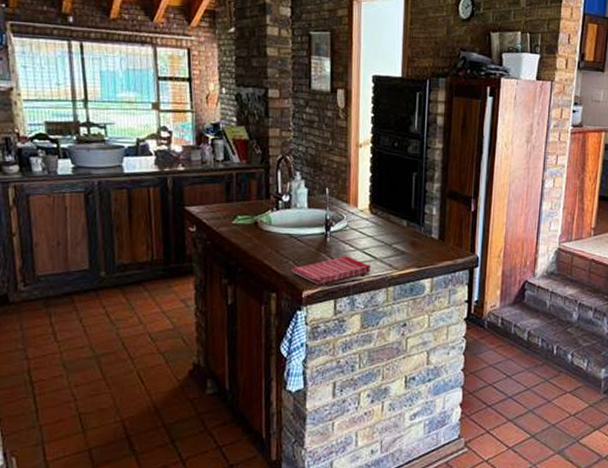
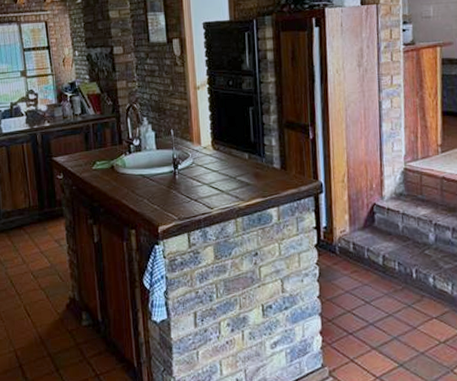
dish towel: present [291,256,371,285] -> none [146,191,219,220]

